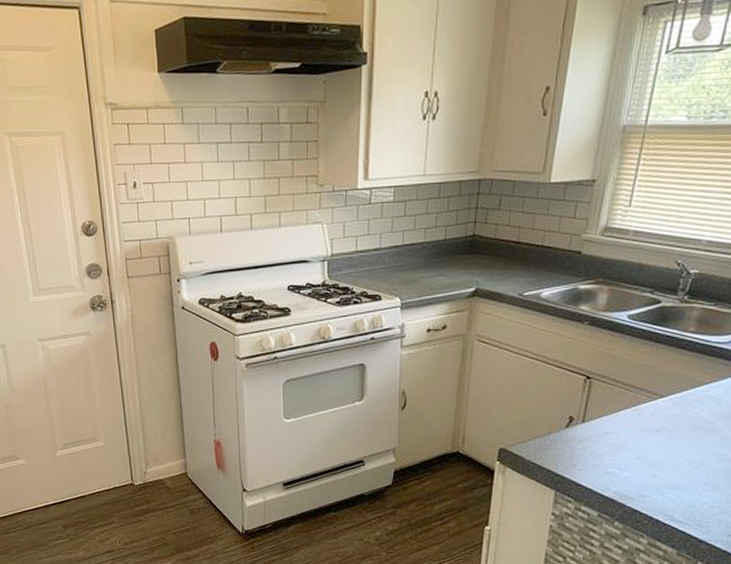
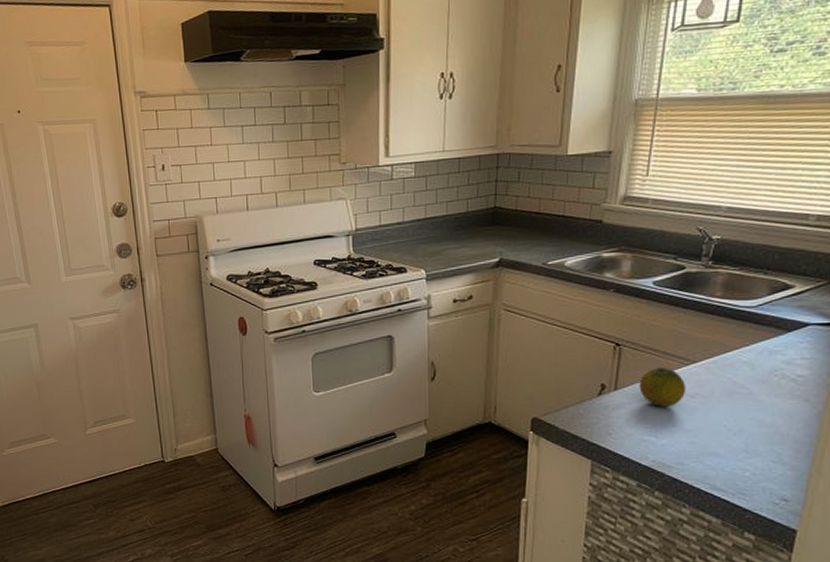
fruit: none [606,400,653,441] -> present [639,366,686,408]

